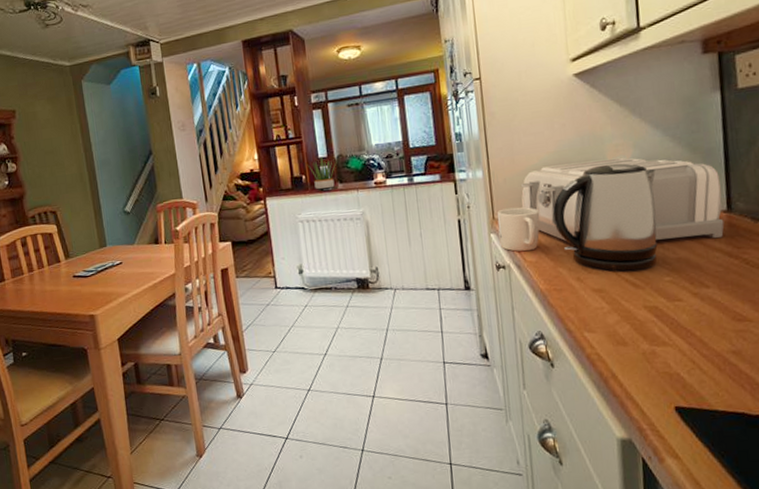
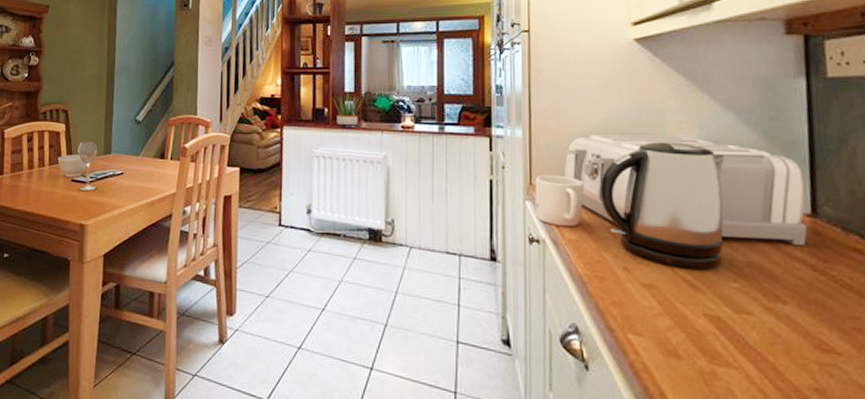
bowl: none [55,252,85,275] -> present [57,155,87,178]
wineglass: none [73,237,99,285] -> present [77,141,98,191]

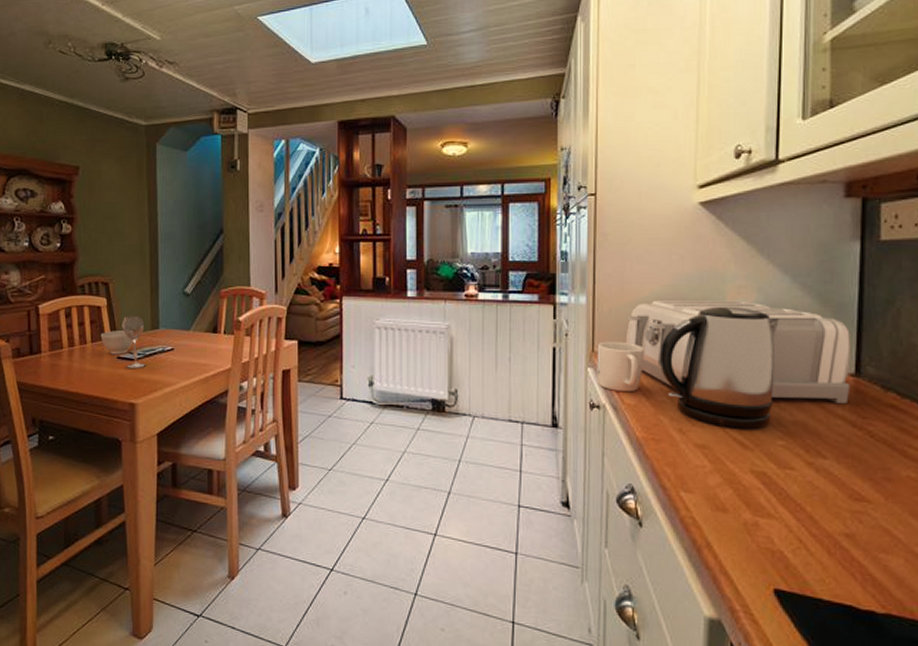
potted plant: present [331,91,364,127] -> none [393,259,426,297]

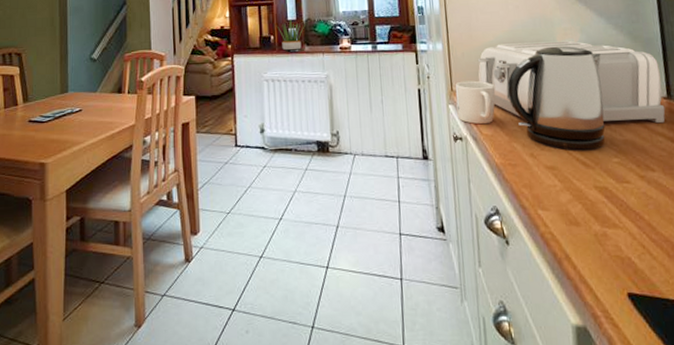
bowl: present [100,331,133,355] -> none [13,96,44,119]
wineglass: present [122,316,146,368] -> none [33,82,56,130]
potted plant: none [393,259,426,297] -> present [276,19,305,52]

